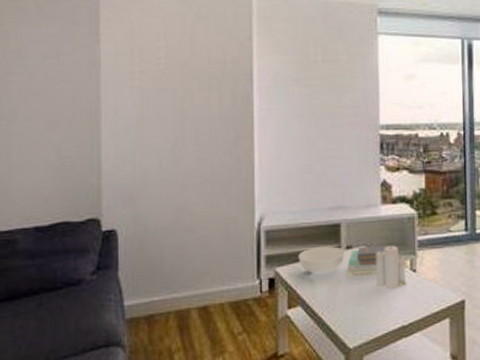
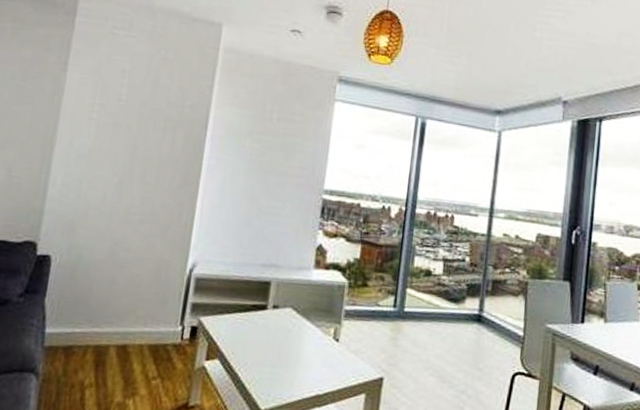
bowl: present [298,246,345,275] -> none [224,302,271,331]
books: present [346,245,396,278] -> none [269,308,322,340]
candle: present [376,243,406,290] -> none [297,308,330,357]

